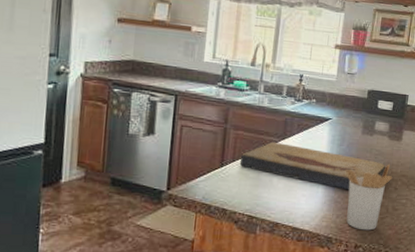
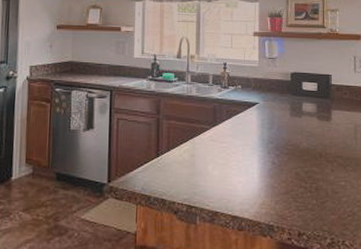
fish fossil: present [239,141,386,190] -> none [174,129,319,175]
utensil holder: present [345,164,393,231] -> none [278,145,328,217]

